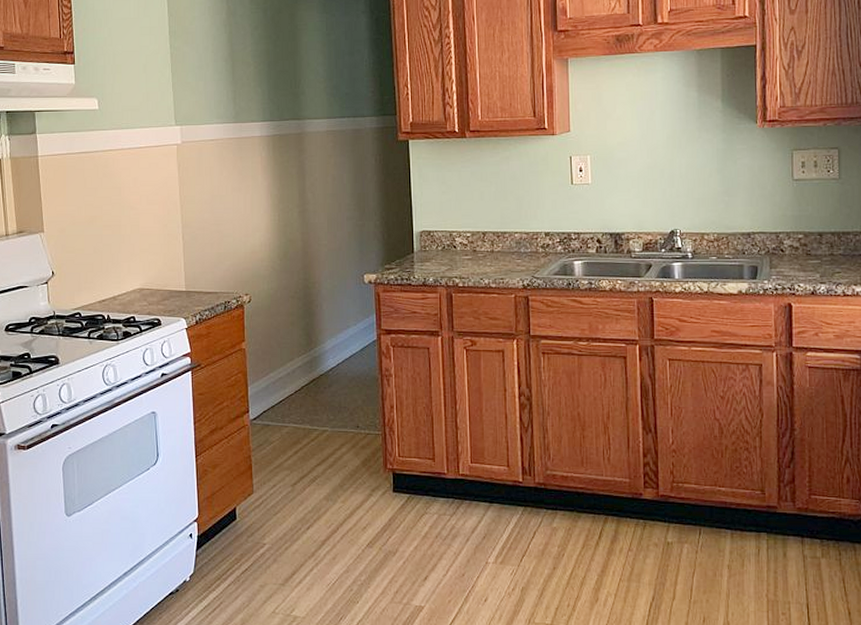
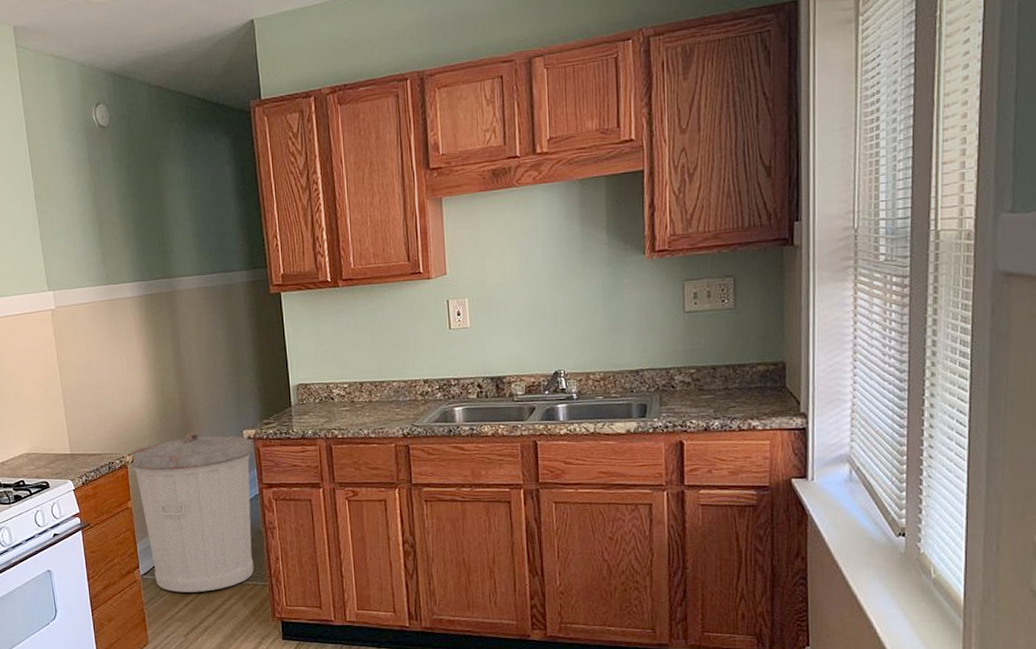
trash can: none [246,274,374,440] -> present [129,432,254,593]

